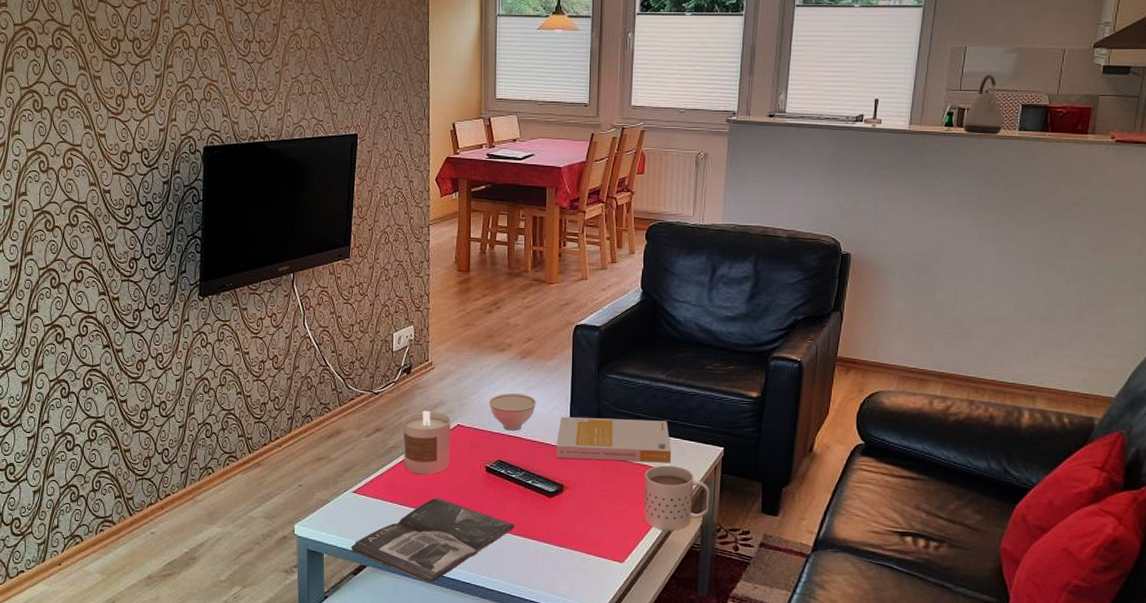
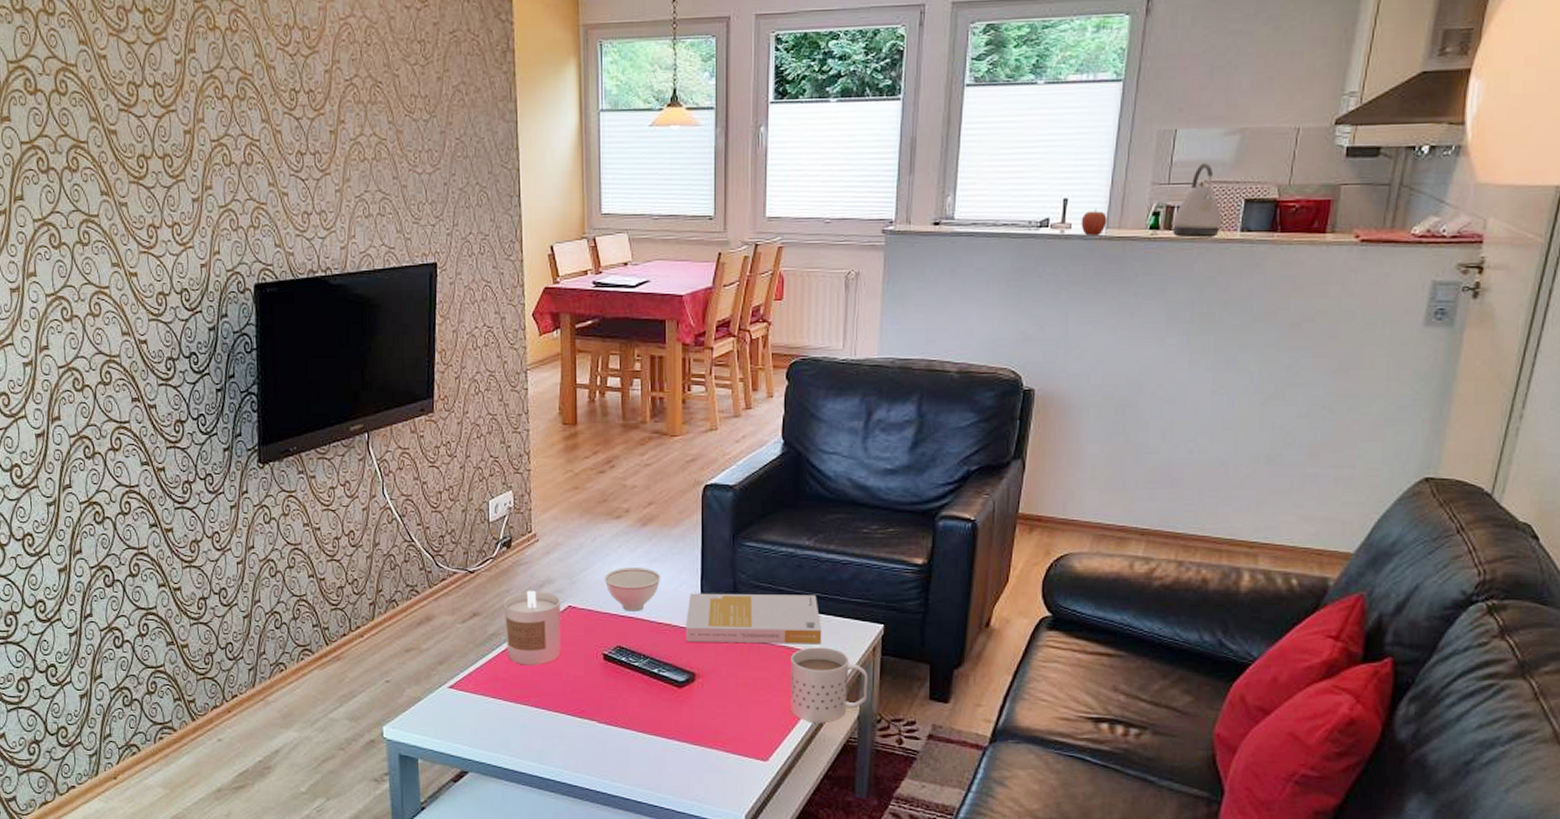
magazine: present [351,497,515,583] -> none [450,691,639,790]
fruit: none [889,108,910,131] -> present [1081,208,1107,237]

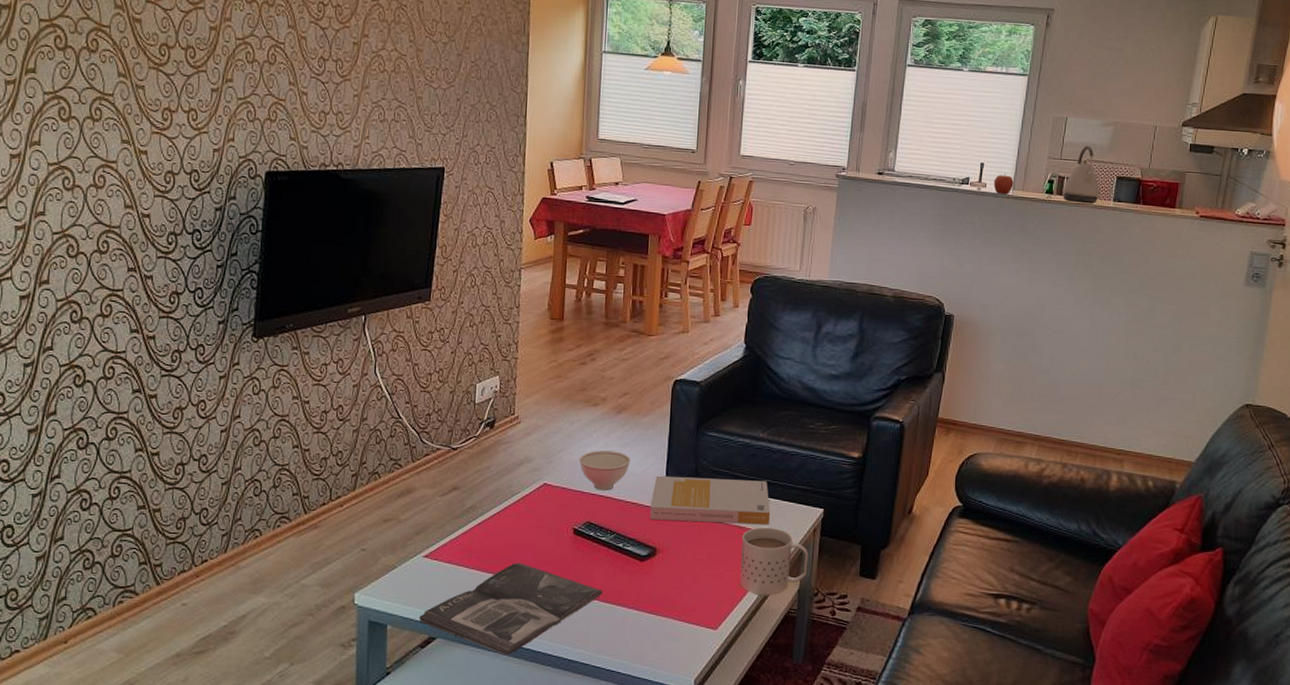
magazine: none [450,691,639,790] -> present [419,562,603,656]
candle: present [503,590,561,666] -> none [482,468,537,538]

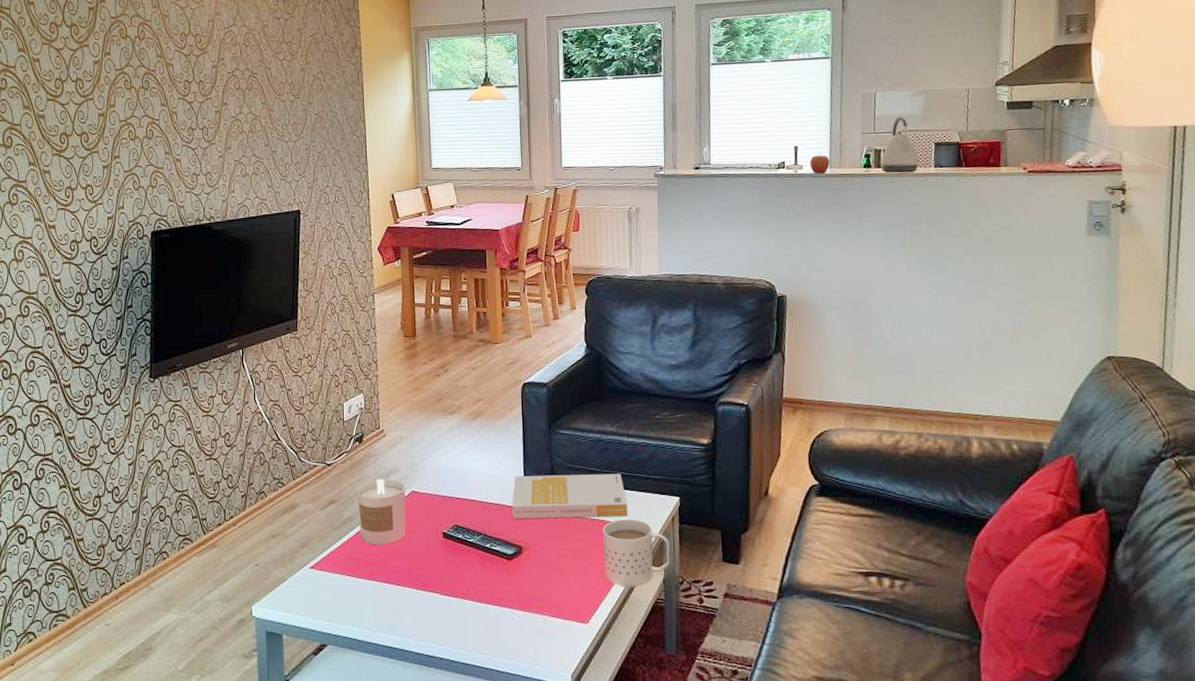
magazine: present [419,562,603,656] -> none [311,568,475,659]
candle: none [482,468,537,538] -> present [357,479,407,546]
bowl: present [578,450,631,491] -> none [441,455,490,494]

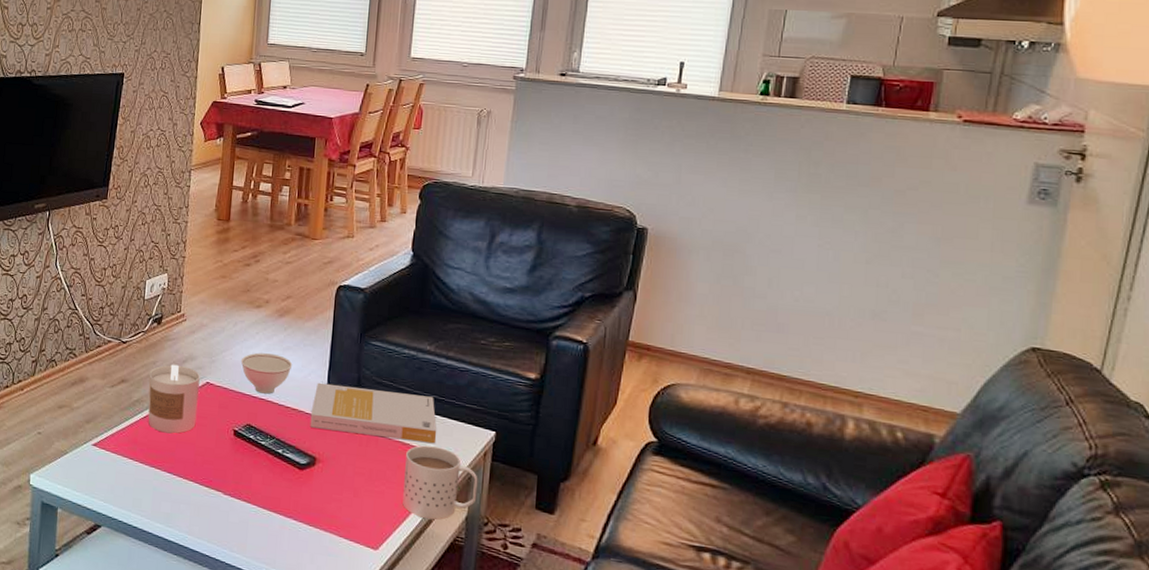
bowl: none [441,455,490,494] -> present [240,352,293,394]
fruit: present [809,153,830,175] -> none [696,72,720,98]
kettle: present [880,116,920,174] -> none [781,40,830,107]

